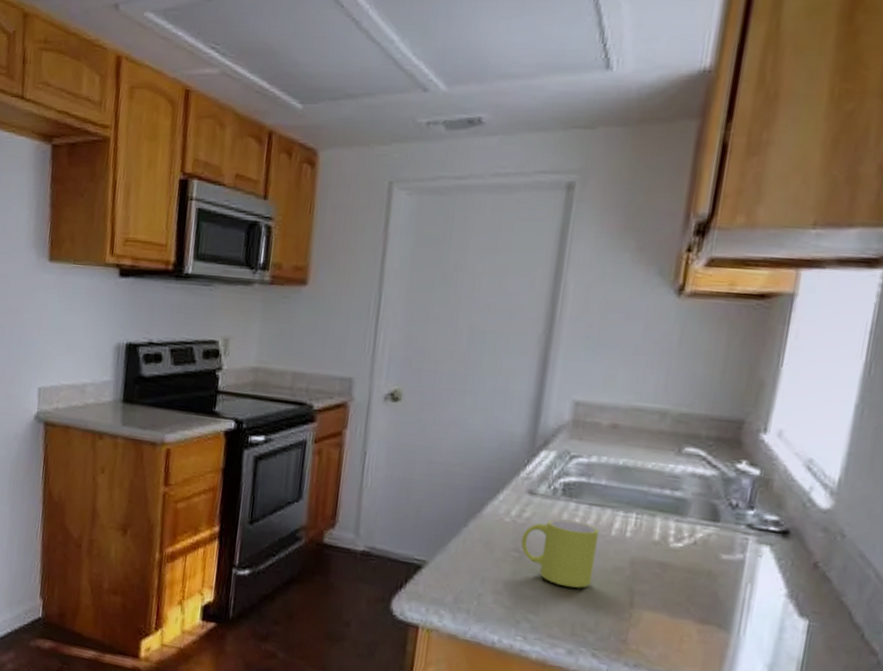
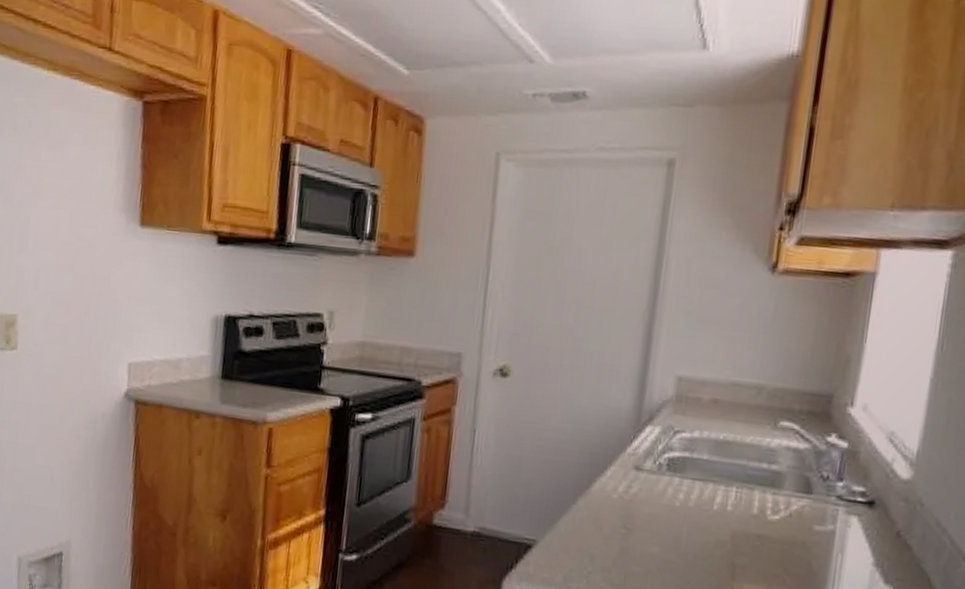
mug: present [520,518,599,589] -> none [628,494,702,564]

